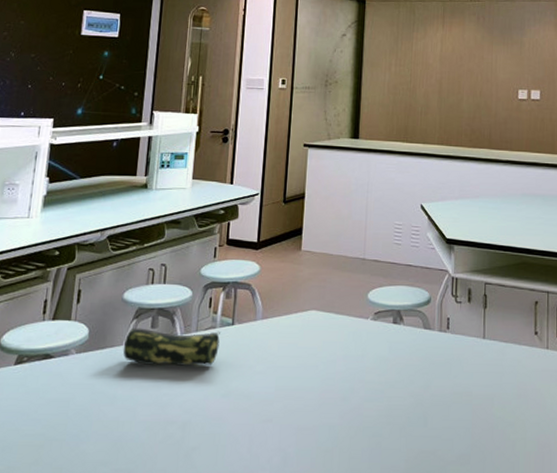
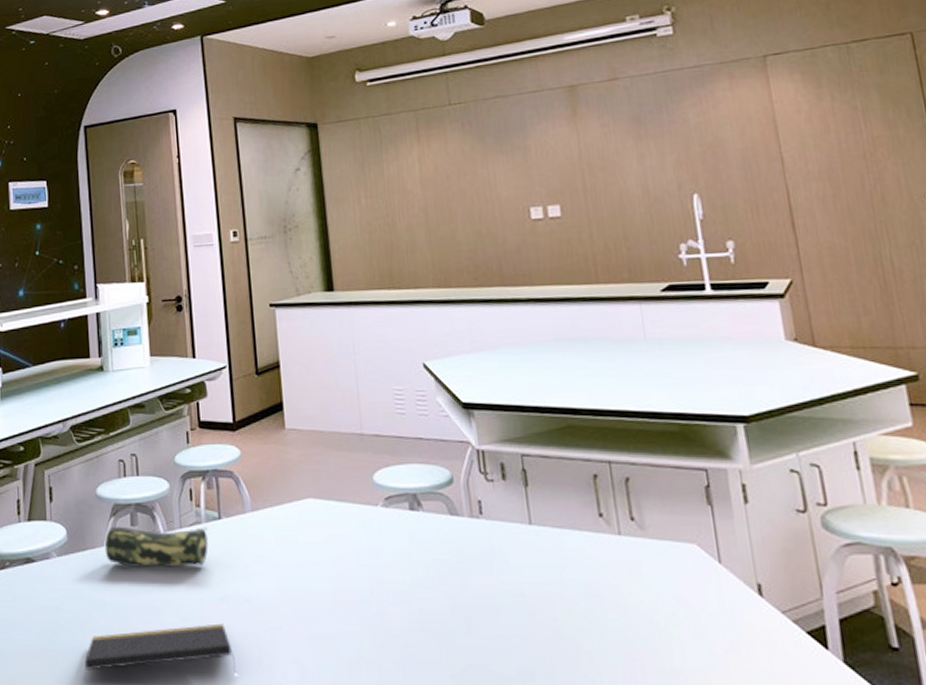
notepad: none [86,416,228,460] -> present [84,623,236,673]

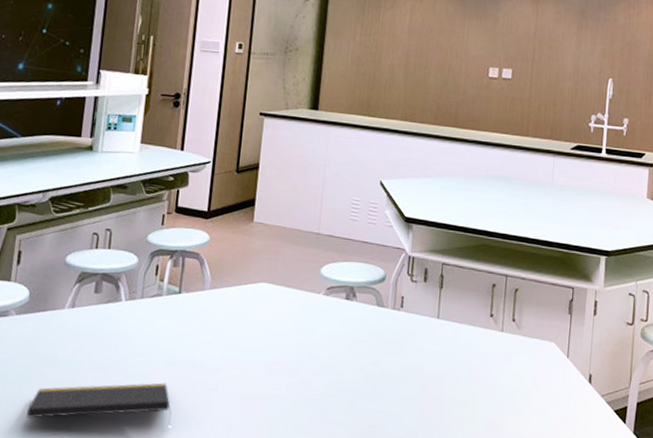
pencil case: present [104,526,208,567] -> none [65,291,167,333]

